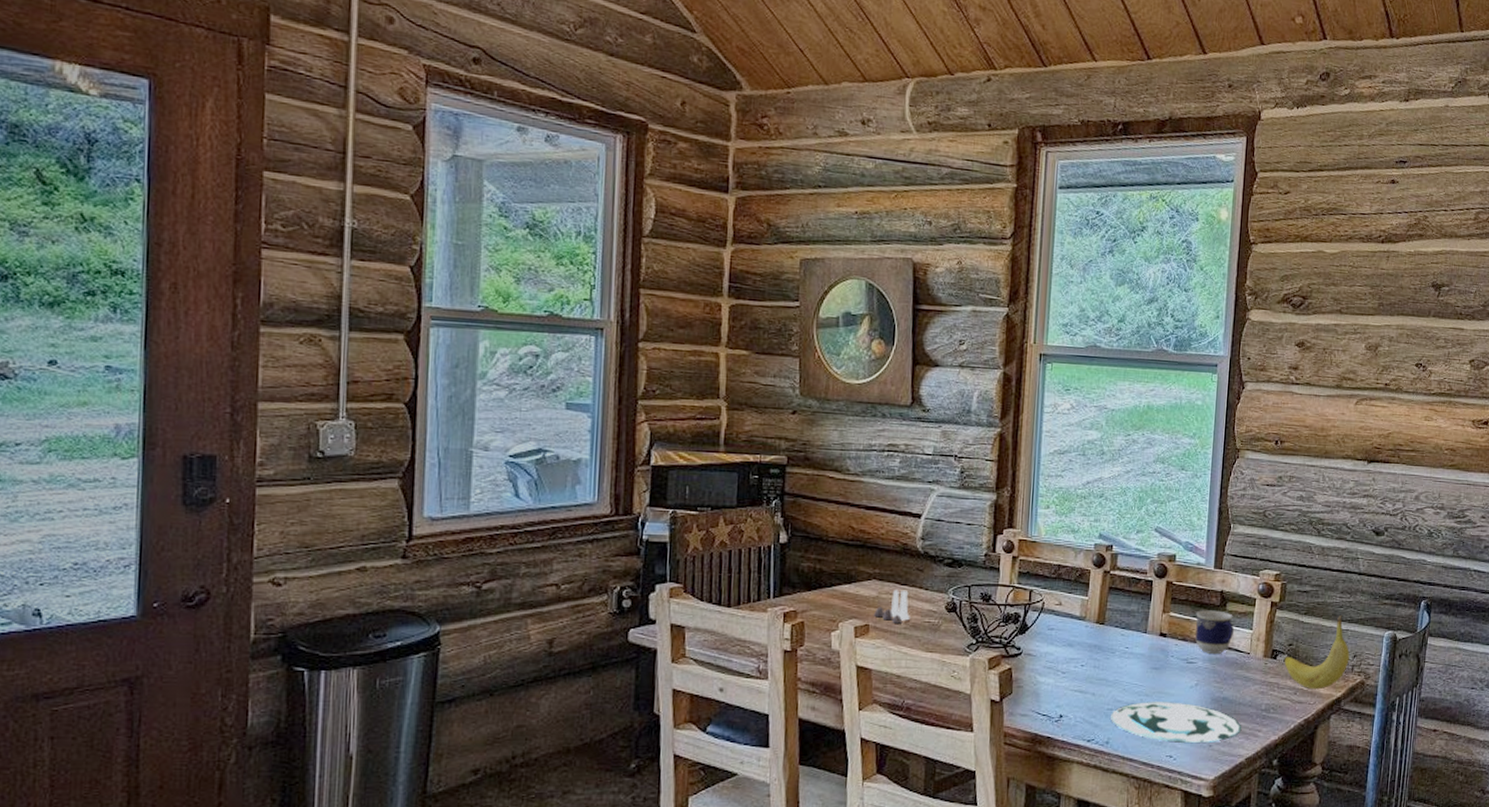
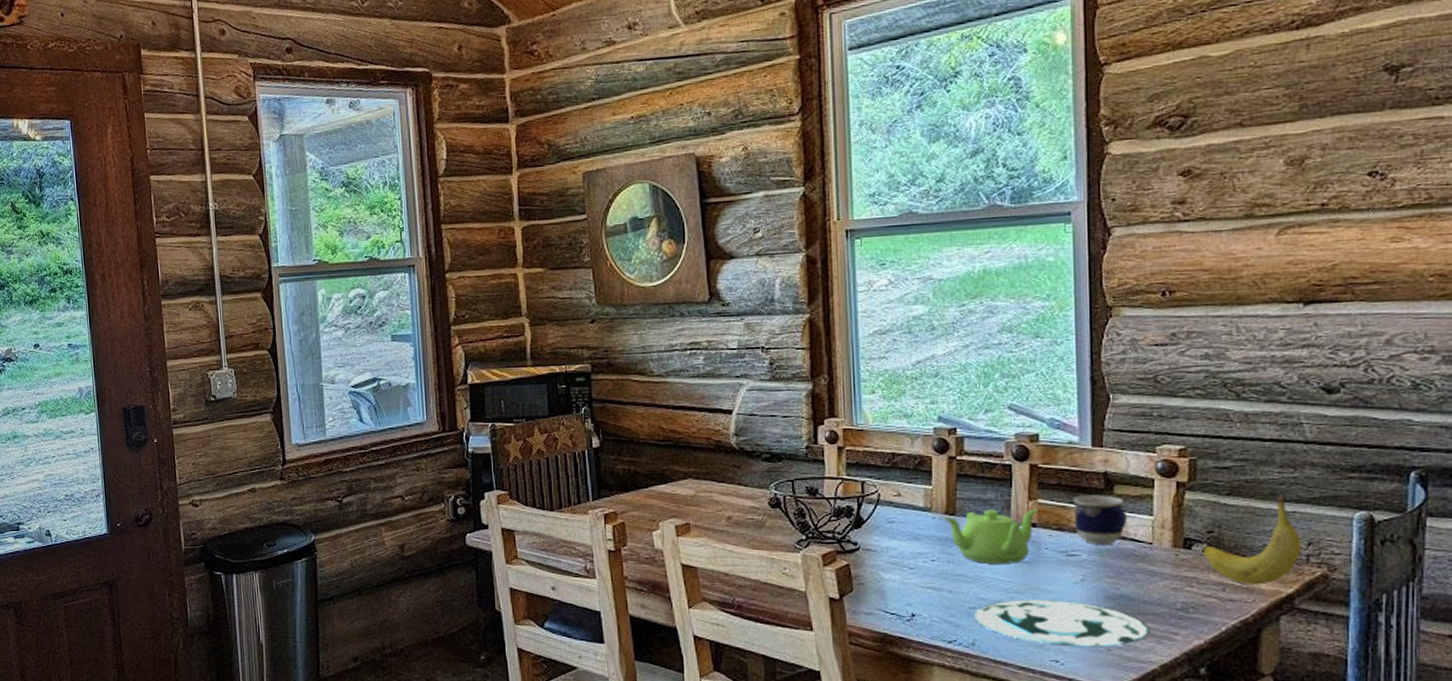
salt and pepper shaker set: present [873,589,910,624] -> none [692,487,732,521]
teapot: none [1094,620,1170,669] -> present [943,509,1039,564]

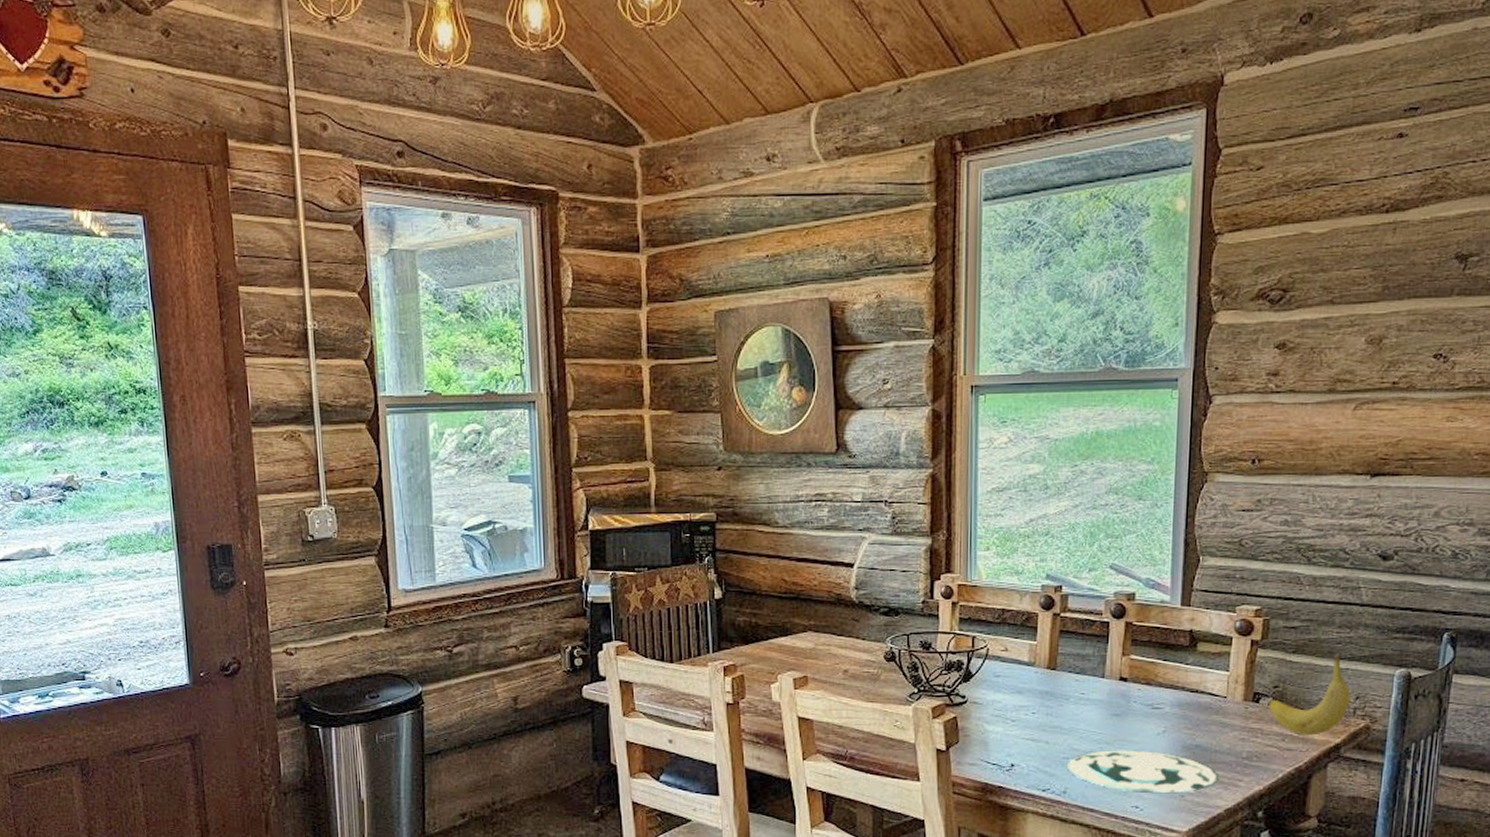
teapot: present [943,509,1039,564] -> none [1045,664,1131,716]
cup: present [1073,495,1127,544] -> none [1161,651,1206,698]

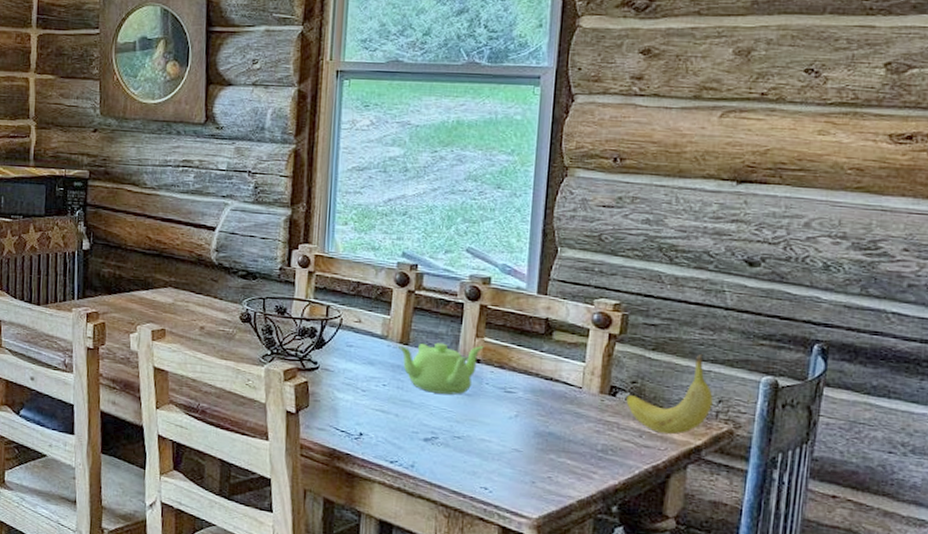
teapot: none [1045,664,1131,716] -> present [397,342,484,395]
plate: present [1067,750,1218,793] -> none [416,428,571,479]

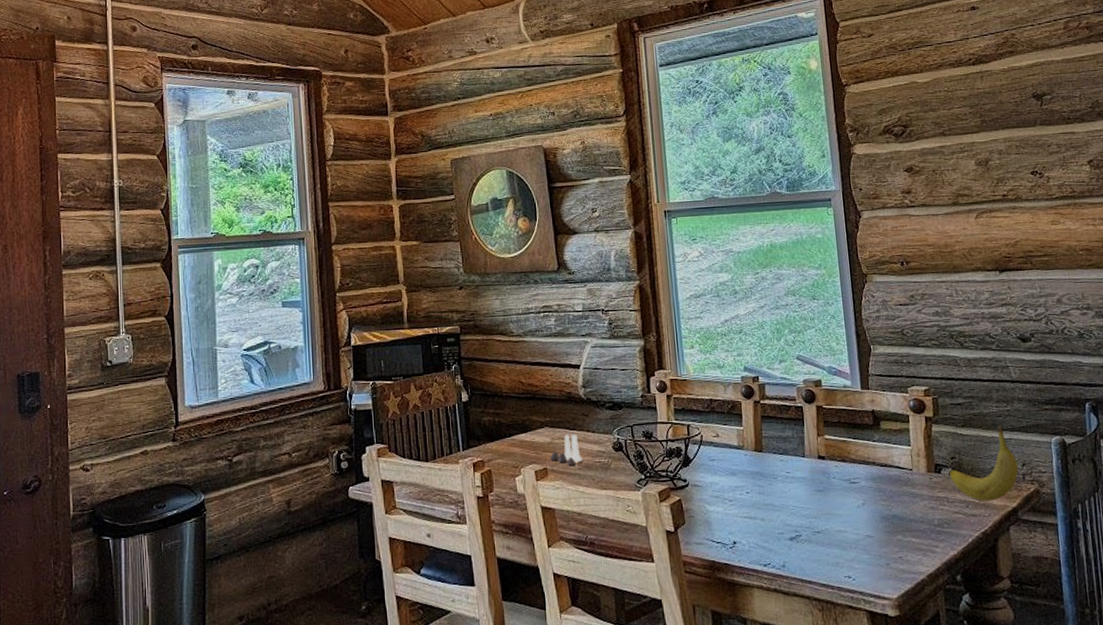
salt and pepper shaker set: none [169,297,205,330] -> present [549,434,582,466]
teapot: present [397,342,484,395] -> none [753,444,826,494]

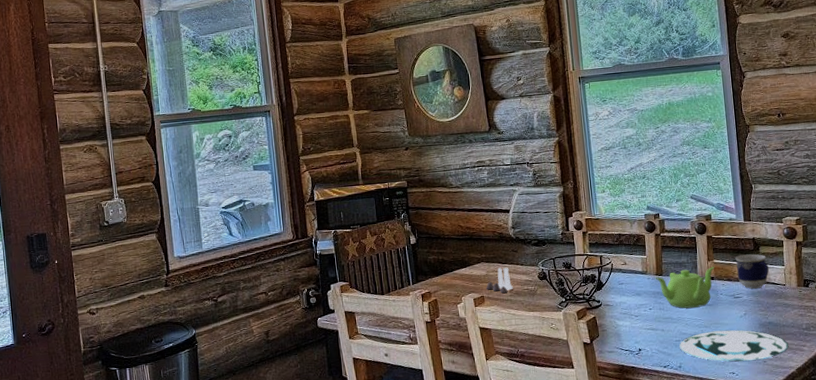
teapot: none [753,444,826,494] -> present [655,267,715,309]
plate: none [783,522,917,563] -> present [679,329,788,362]
cup: none [850,430,892,473] -> present [735,254,769,289]

